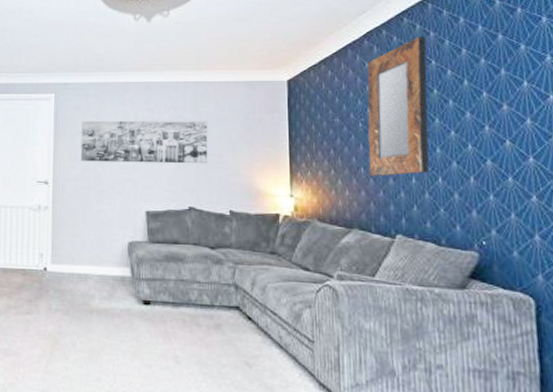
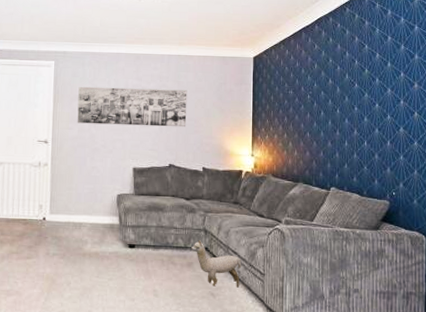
plush toy: none [219,298,284,357] -> present [191,240,242,288]
home mirror: present [367,37,429,176] -> none [313,25,362,140]

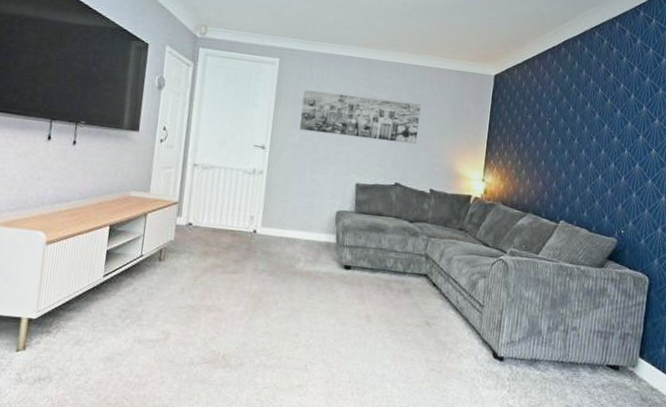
plush toy: present [191,240,242,288] -> none [410,266,462,318]

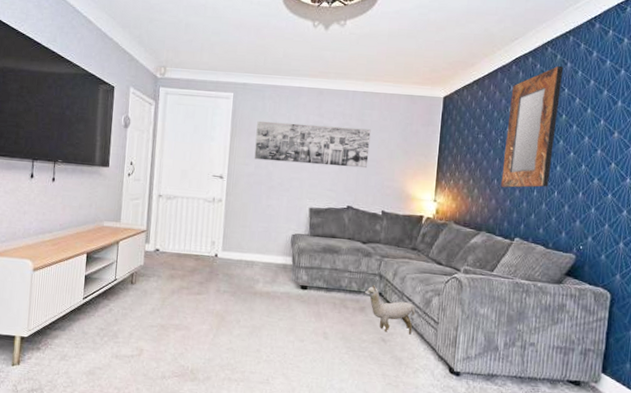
plush toy: none [410,266,462,318] -> present [365,285,416,335]
home mirror: none [548,51,610,171] -> present [501,66,564,188]

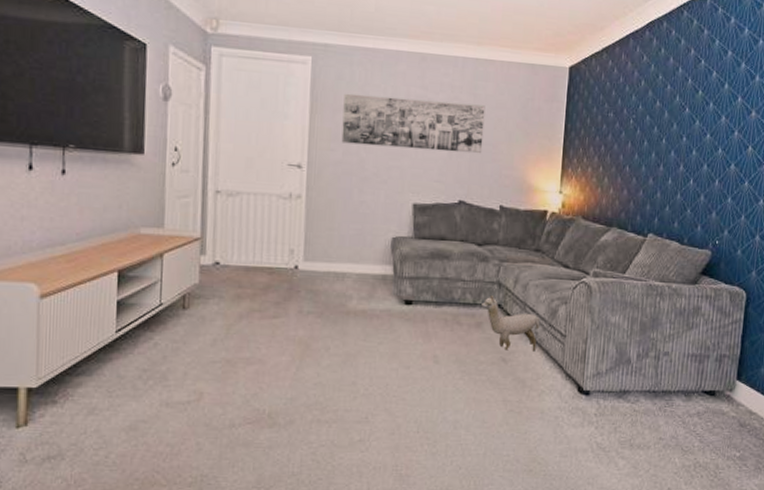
home mirror: present [501,66,564,188] -> none [633,33,701,176]

